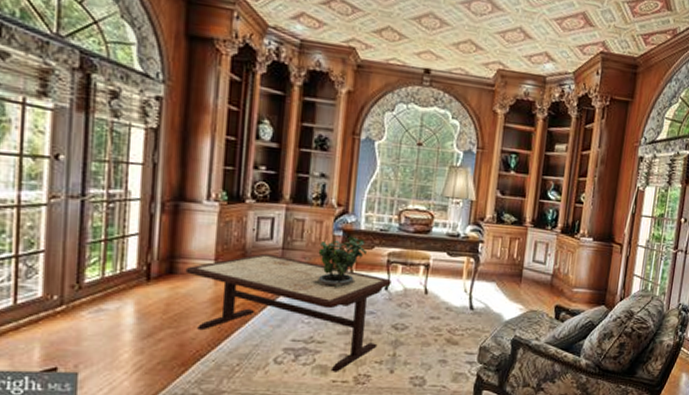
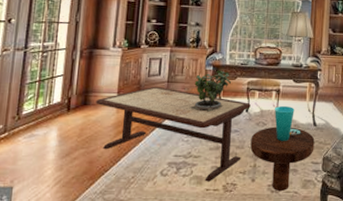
side table: none [389,283,471,385] -> present [250,105,315,192]

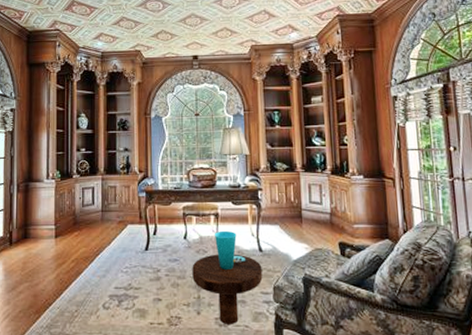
coffee table: present [95,86,251,182] -> none [35,216,188,315]
potted plant: present [189,70,231,112] -> none [125,196,165,241]

